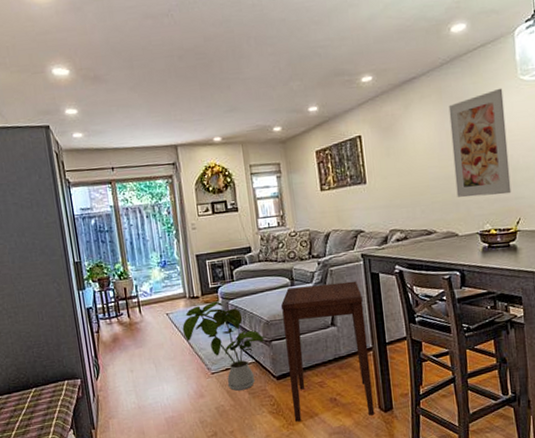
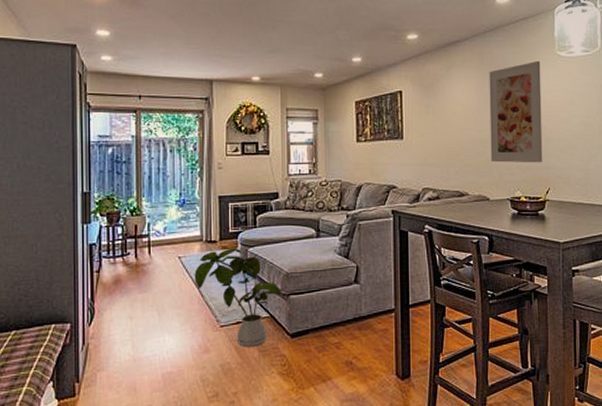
side table: present [280,281,375,422] -> none [303,237,391,386]

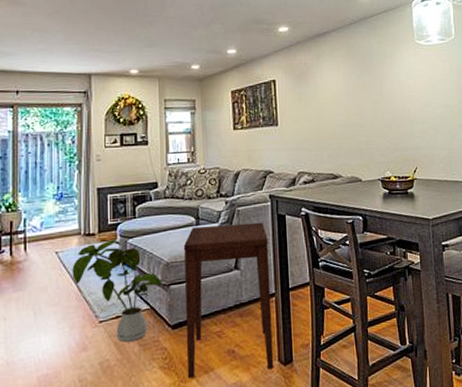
side table: none [303,237,391,386] -> present [183,222,274,379]
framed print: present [489,60,543,163] -> none [355,49,409,145]

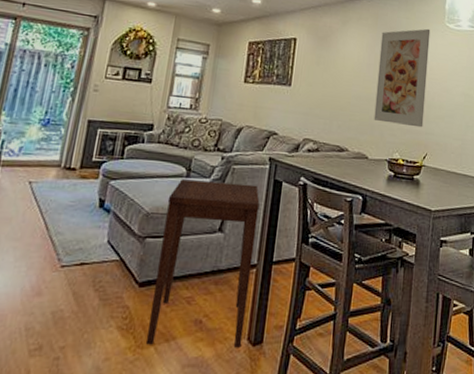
house plant: present [72,239,165,342] -> none [41,178,142,294]
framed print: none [355,49,409,145] -> present [374,28,431,128]

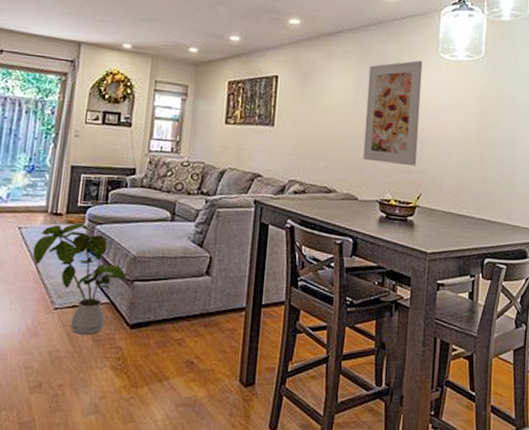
house plant: none [41,178,142,294] -> present [32,223,130,335]
side table: present [145,179,260,348] -> none [139,223,246,389]

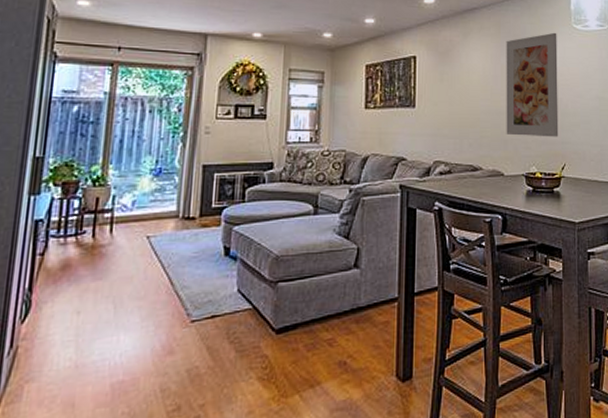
house plant: present [32,223,130,335] -> none [164,226,273,347]

